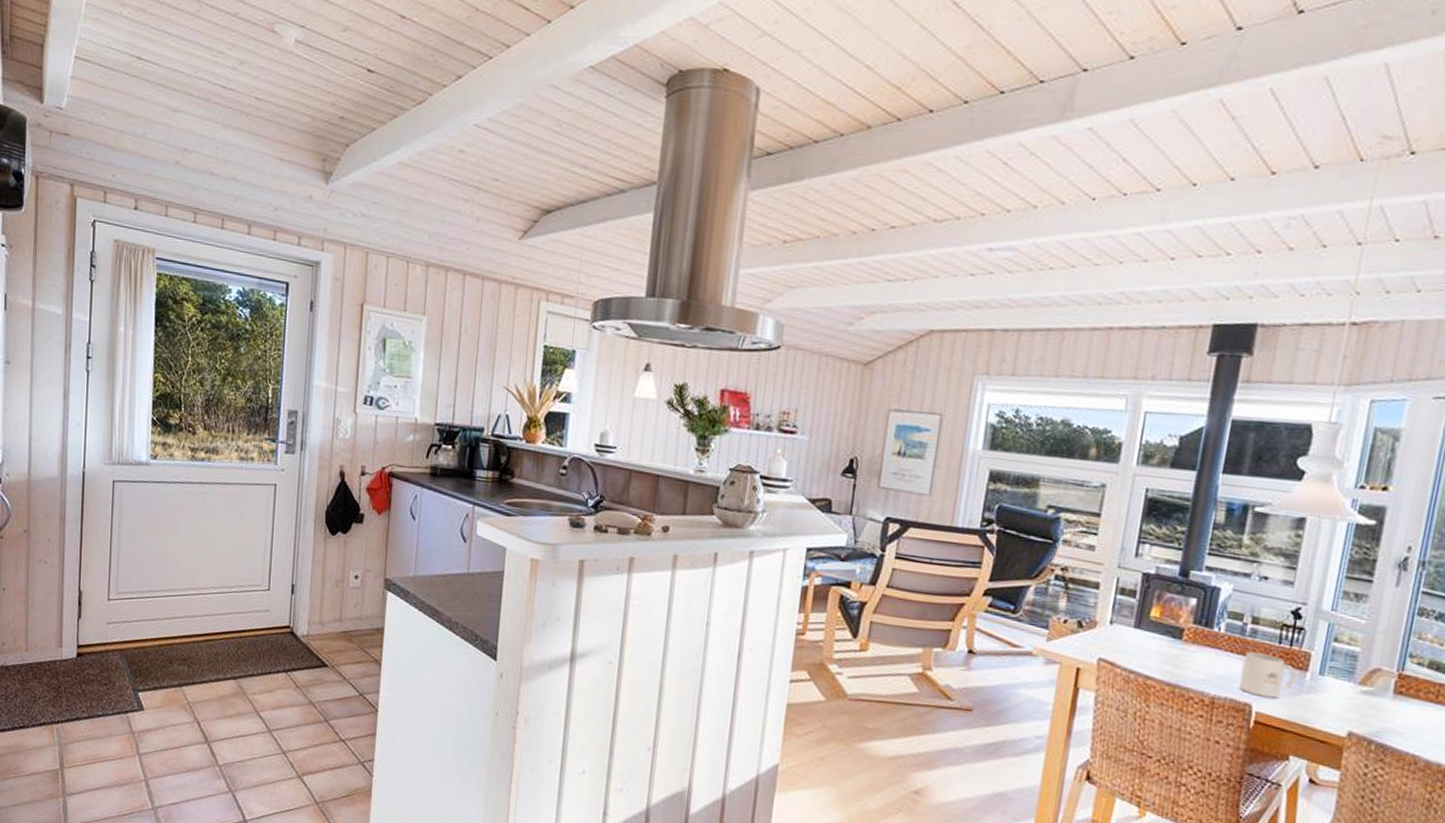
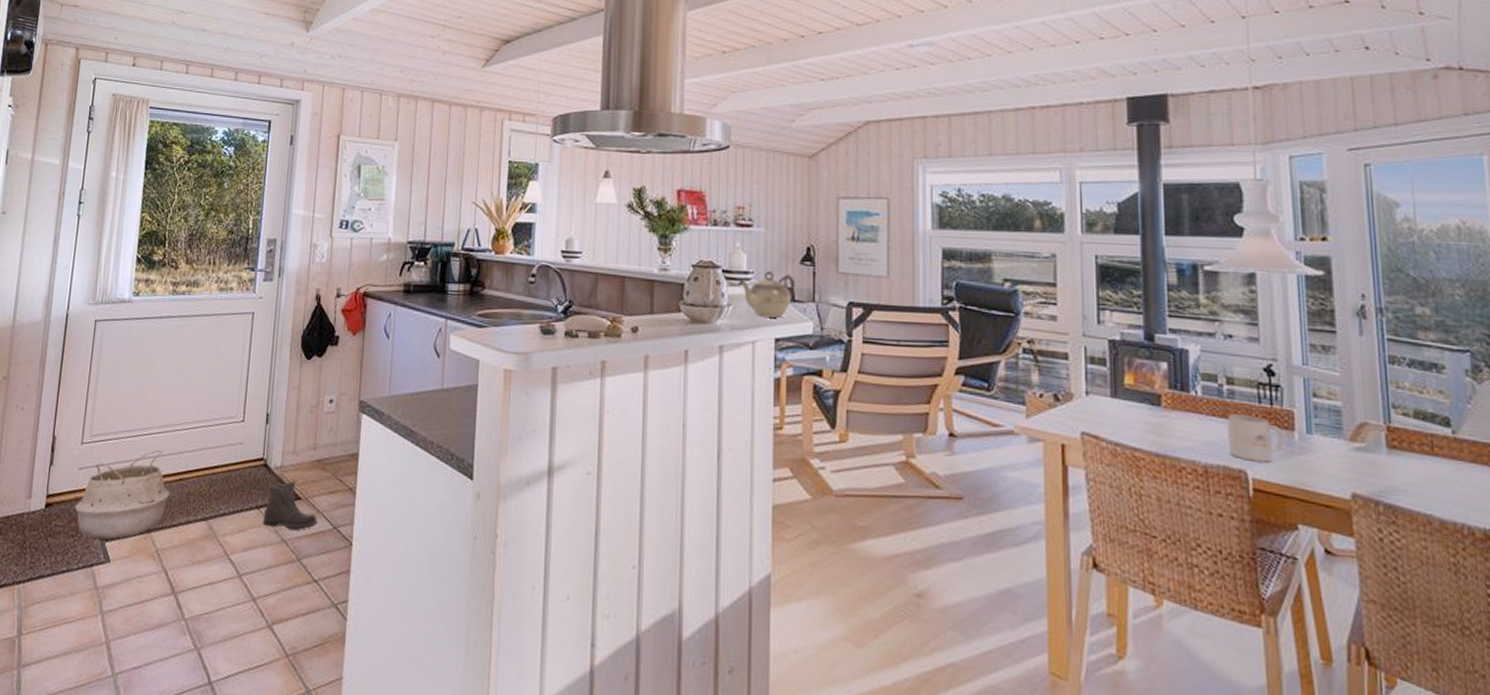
woven basket: none [106,610,199,690] -> present [75,449,171,539]
boot: none [290,648,345,694] -> present [262,480,318,531]
teapot: none [774,480,834,529] -> present [737,270,795,319]

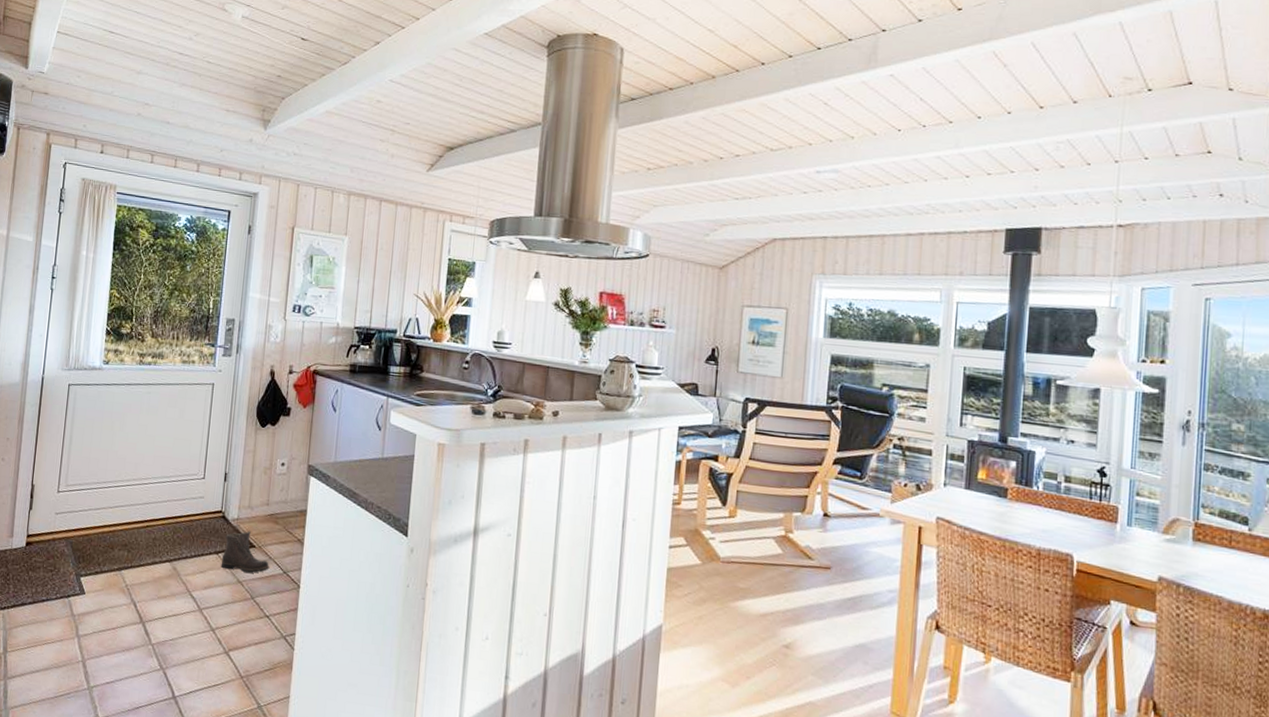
woven basket: present [75,449,171,539] -> none [52,500,139,575]
teapot: present [737,270,795,319] -> none [648,367,700,410]
mug: present [1227,414,1285,463] -> none [1060,507,1108,549]

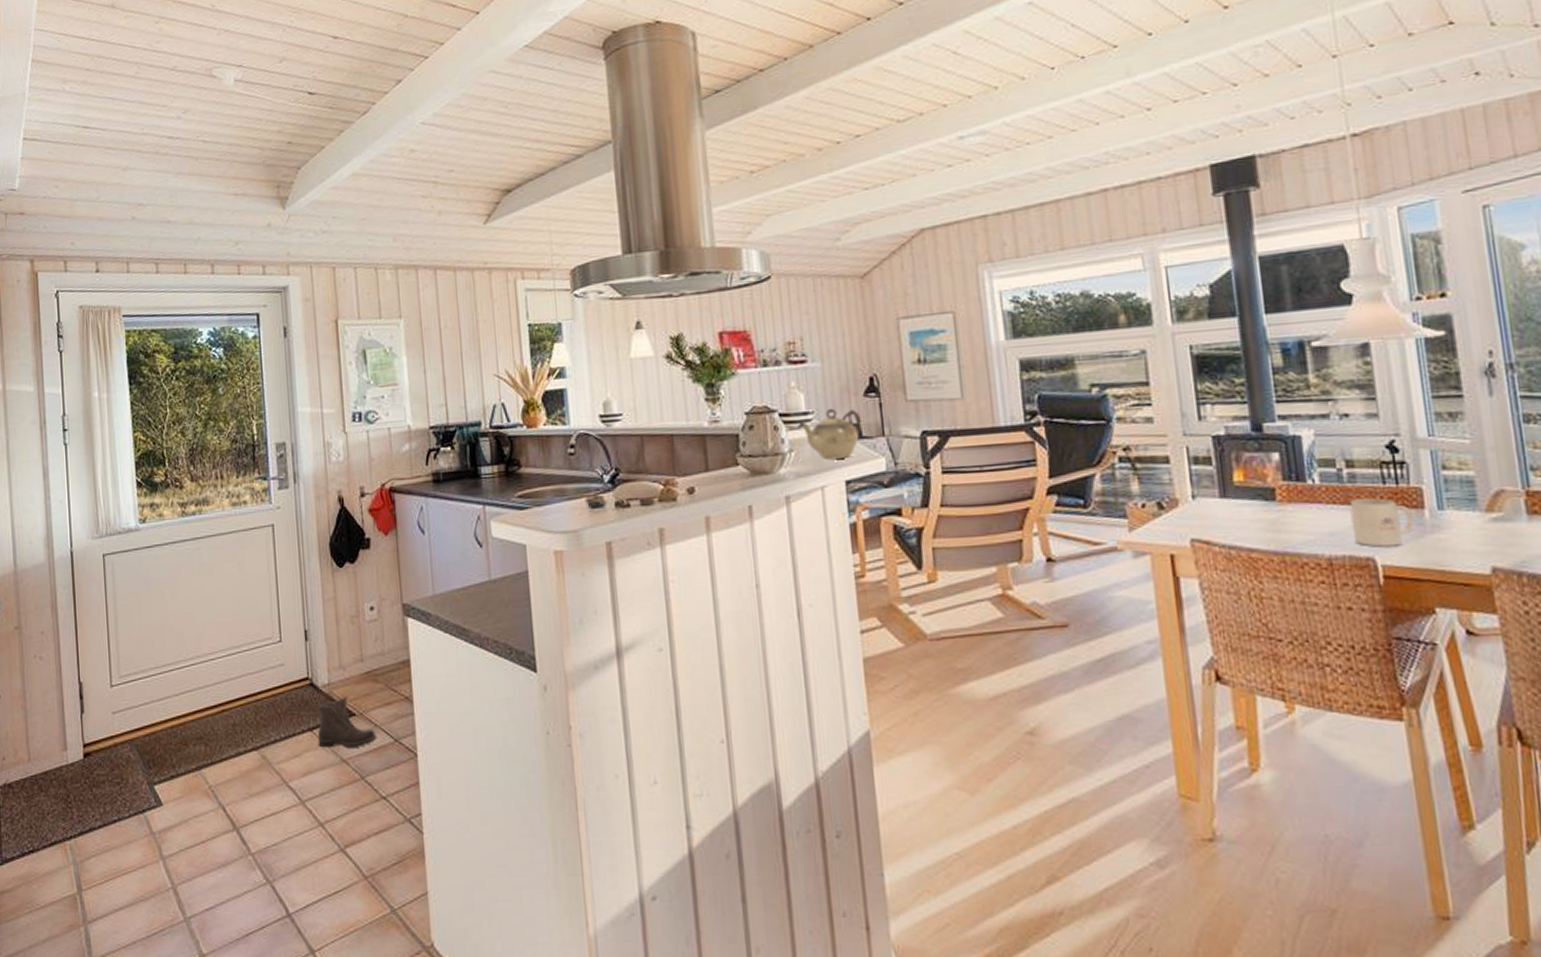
teapot: none [648,367,700,410] -> present [797,408,862,461]
mug: none [1060,507,1108,549] -> present [1349,498,1415,547]

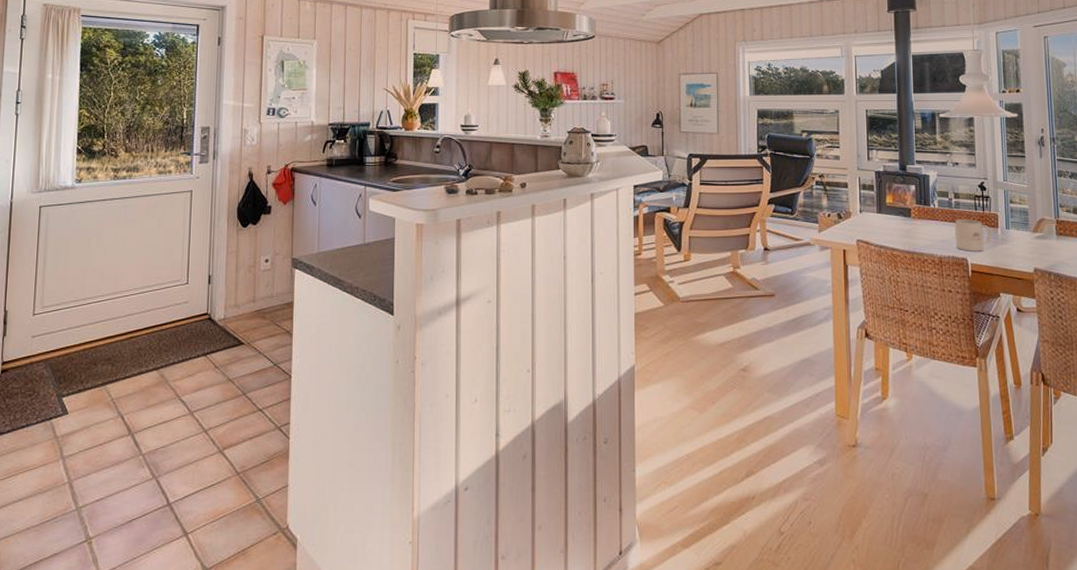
boot: present [318,696,377,749] -> none [210,329,260,371]
teapot: present [797,408,862,461] -> none [603,133,648,170]

